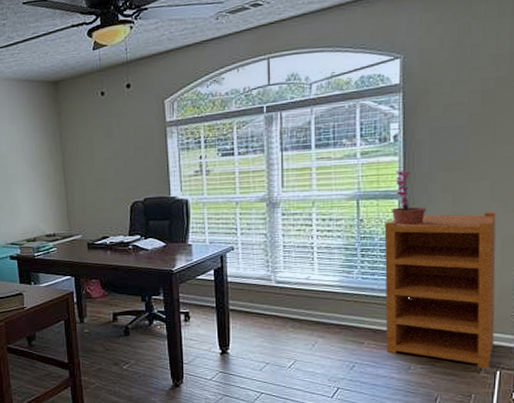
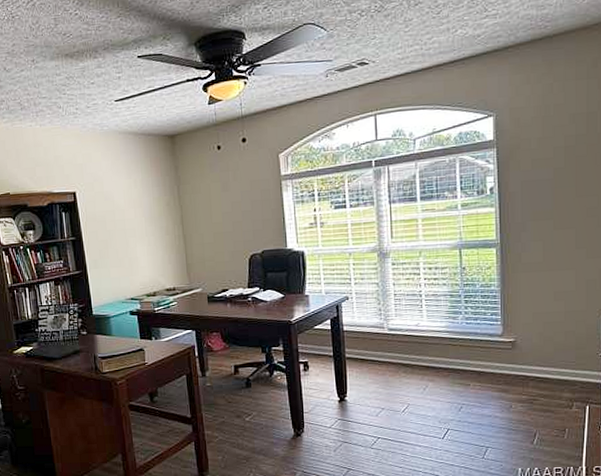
cupboard: present [384,212,496,369] -> none [484,258,583,404]
potted plant: present [390,170,434,225] -> none [489,221,528,272]

